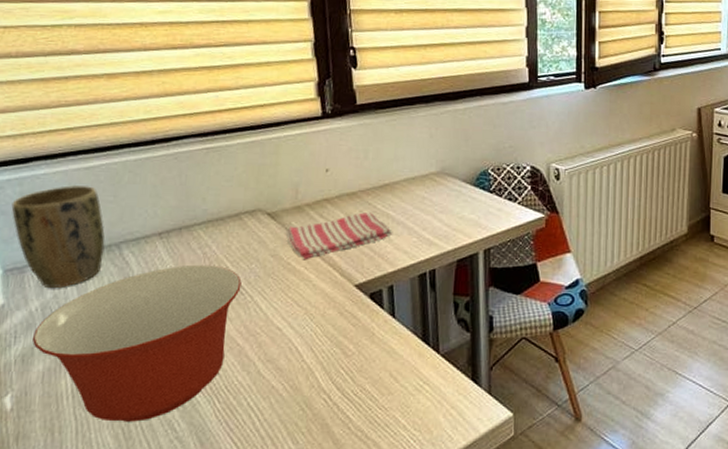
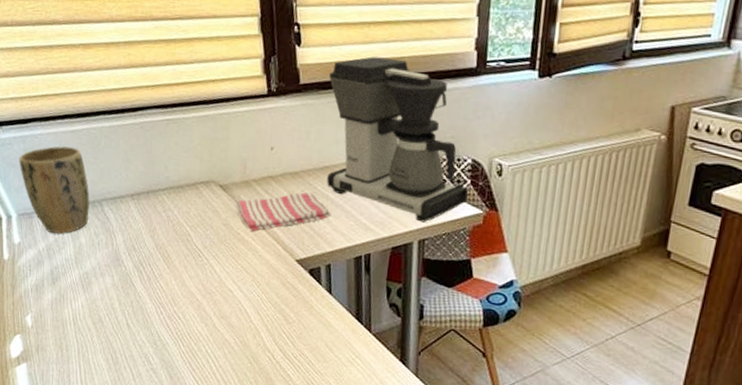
mixing bowl: present [32,264,242,422] -> none [43,225,199,352]
coffee maker: none [387,76,530,232] -> present [327,56,469,223]

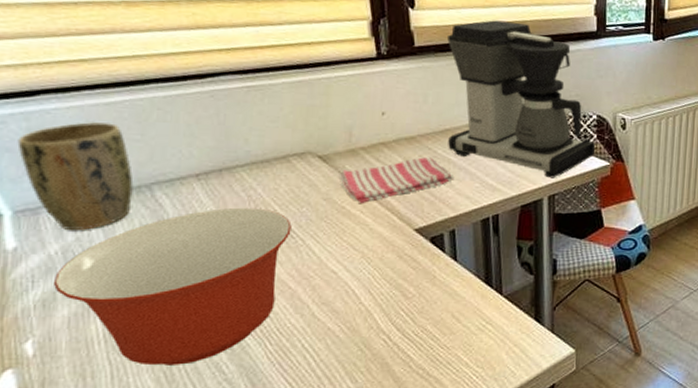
mixing bowl: none [43,225,199,352] -> present [54,207,292,366]

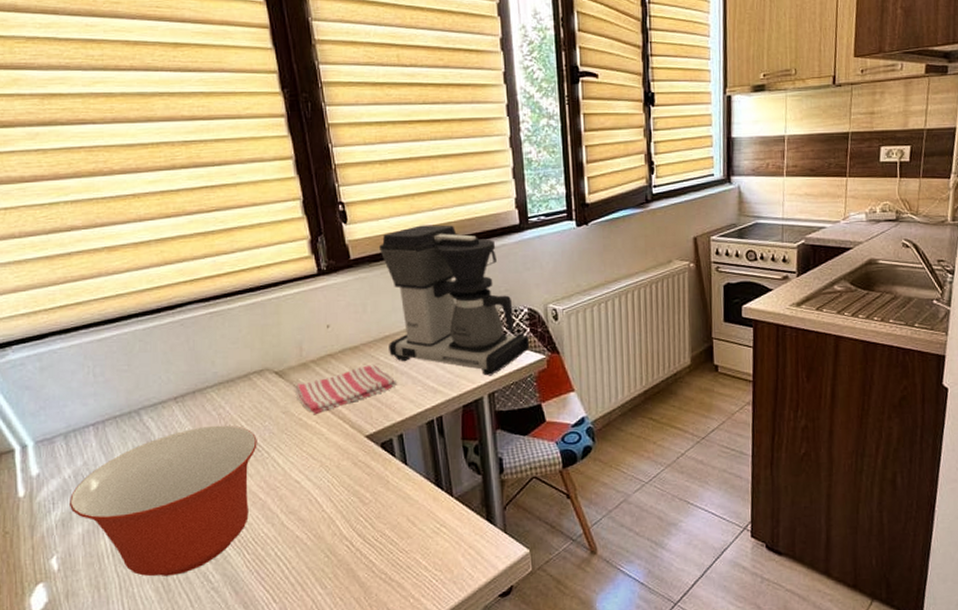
plant pot: present [17,121,134,231] -> none [34,356,125,457]

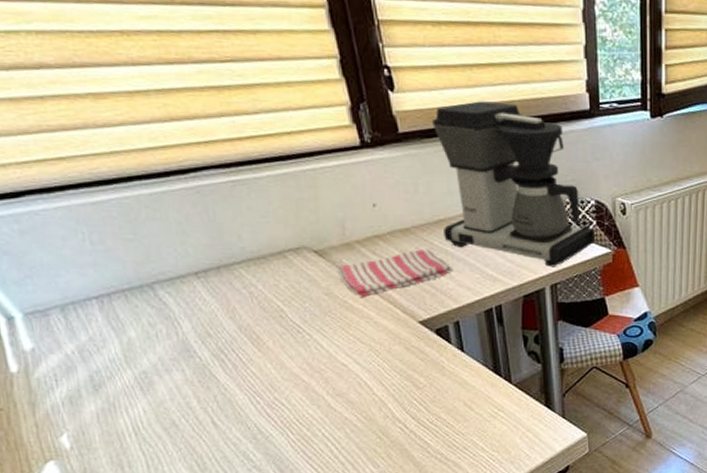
mixing bowl: present [70,425,257,577] -> none [76,304,297,455]

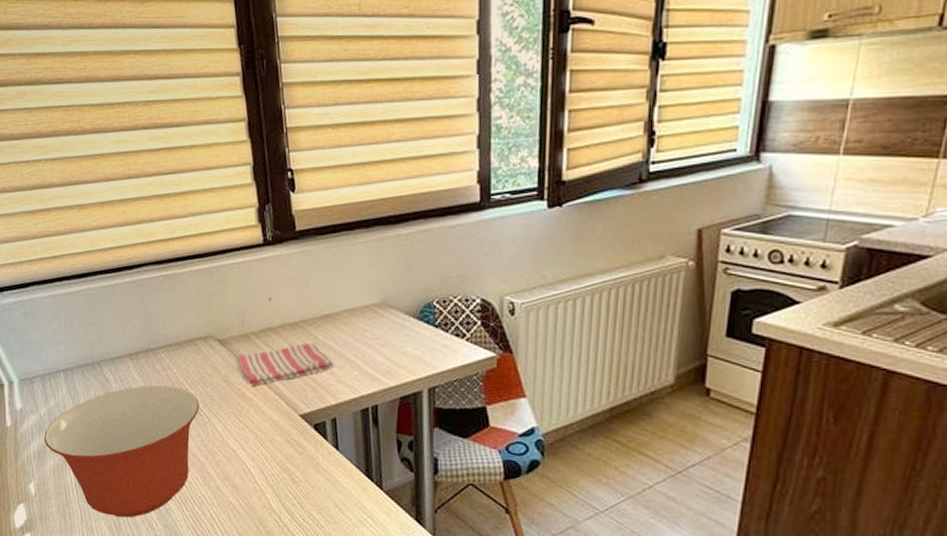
mixing bowl: none [76,304,297,455] -> present [44,385,199,518]
coffee maker: present [432,101,596,267] -> none [326,198,480,369]

